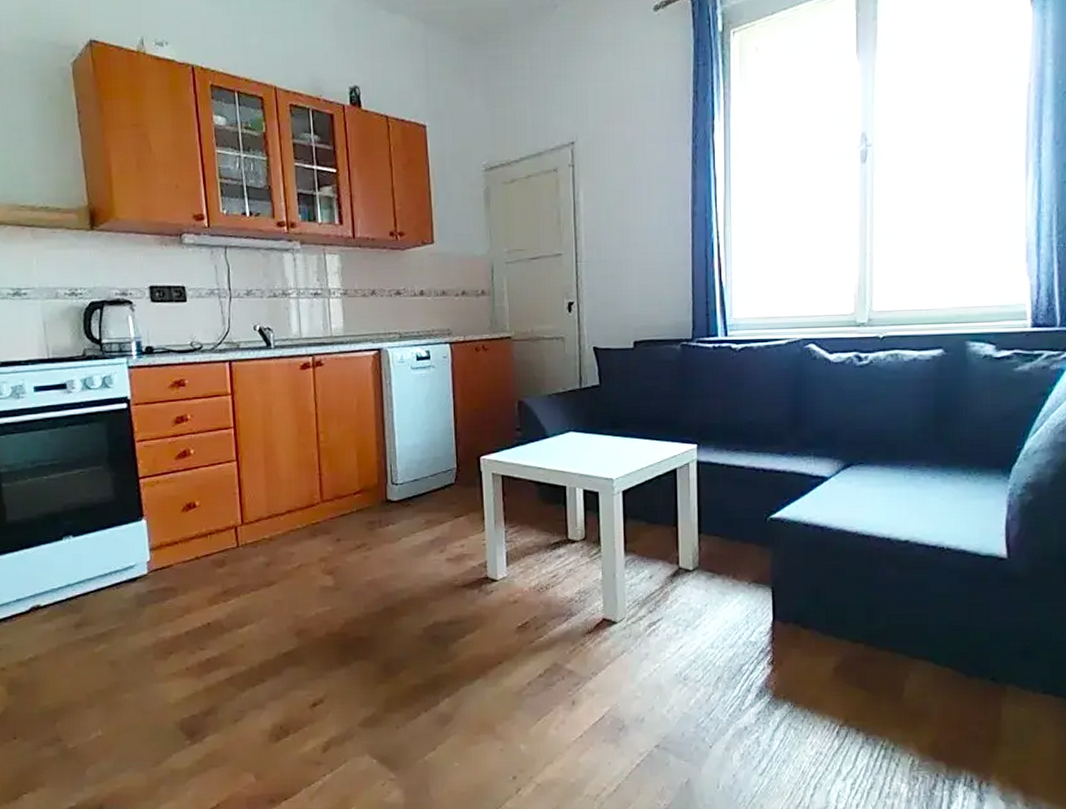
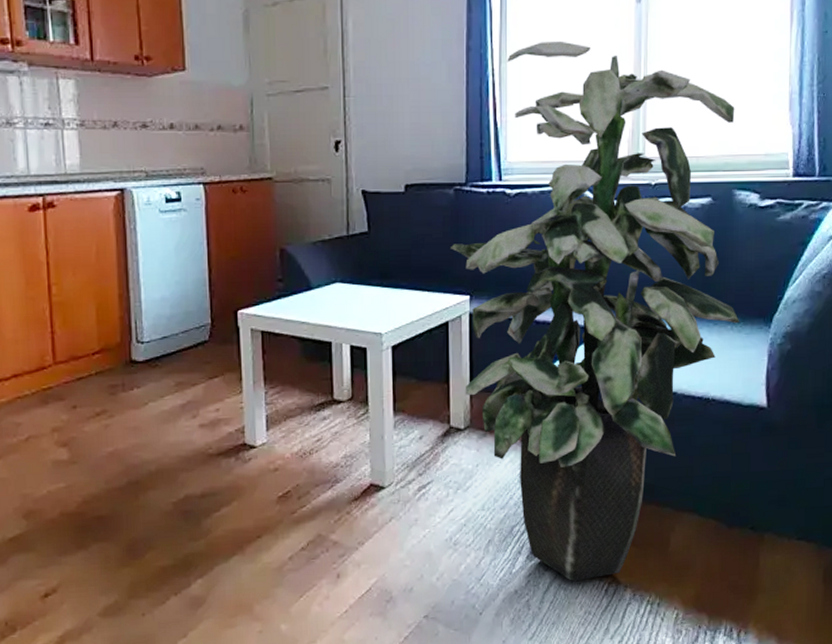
indoor plant: none [678,202,976,721] -> present [451,40,740,581]

